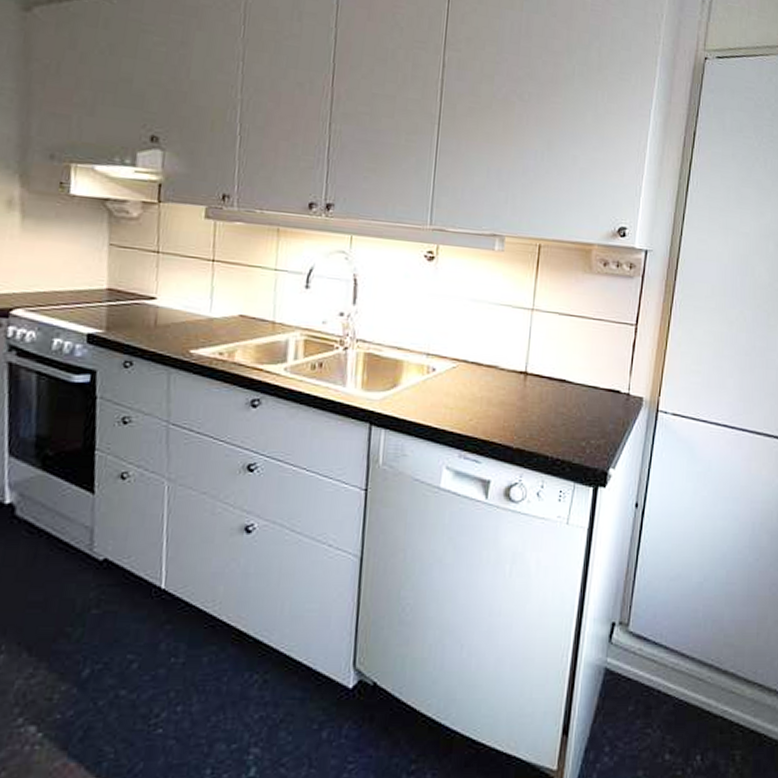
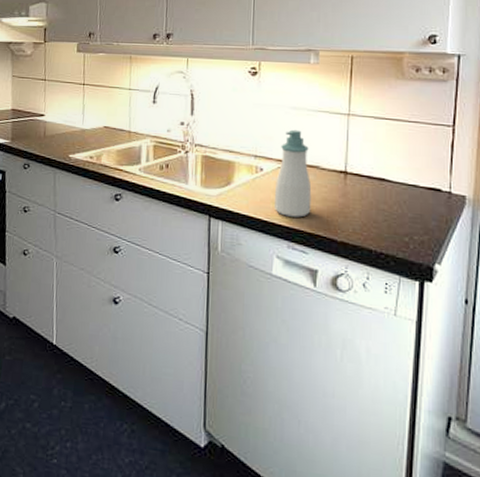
soap bottle: none [447,324,489,423] -> present [275,129,312,218]

